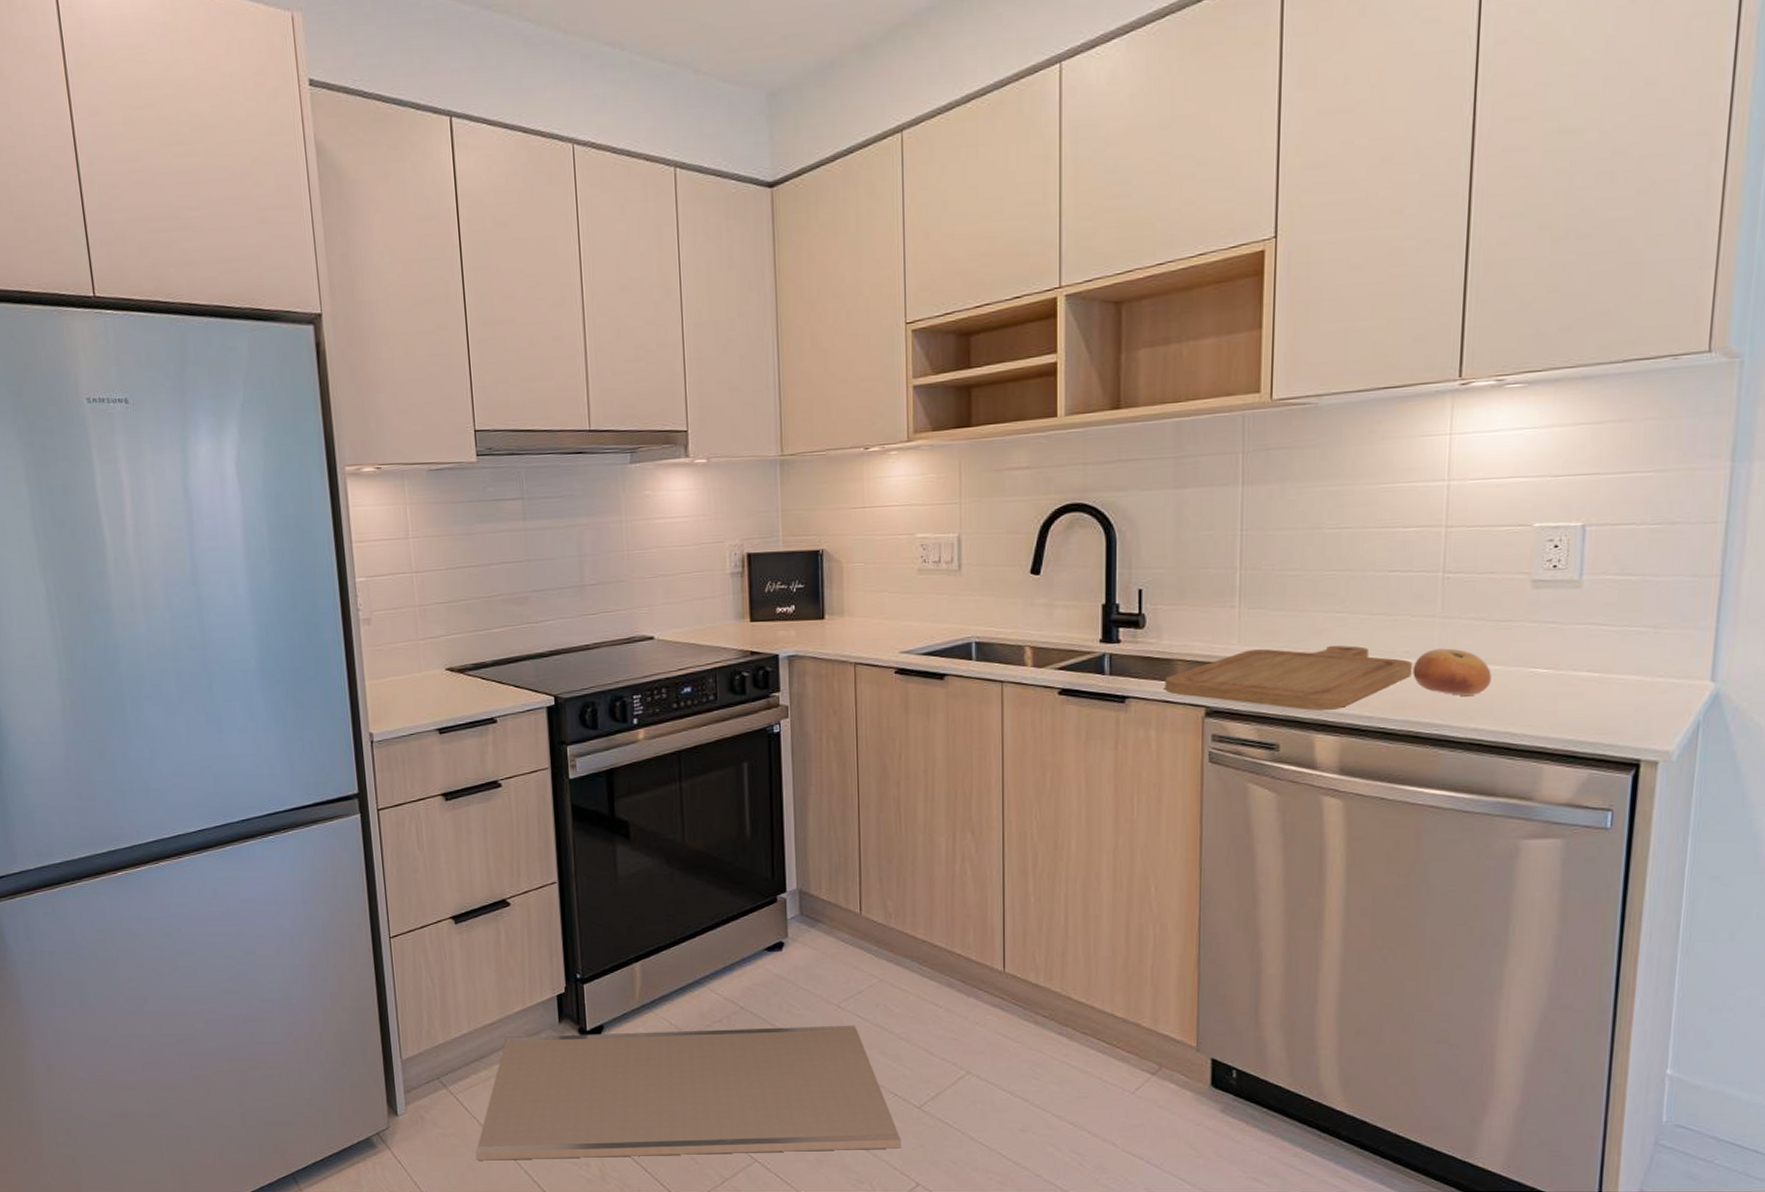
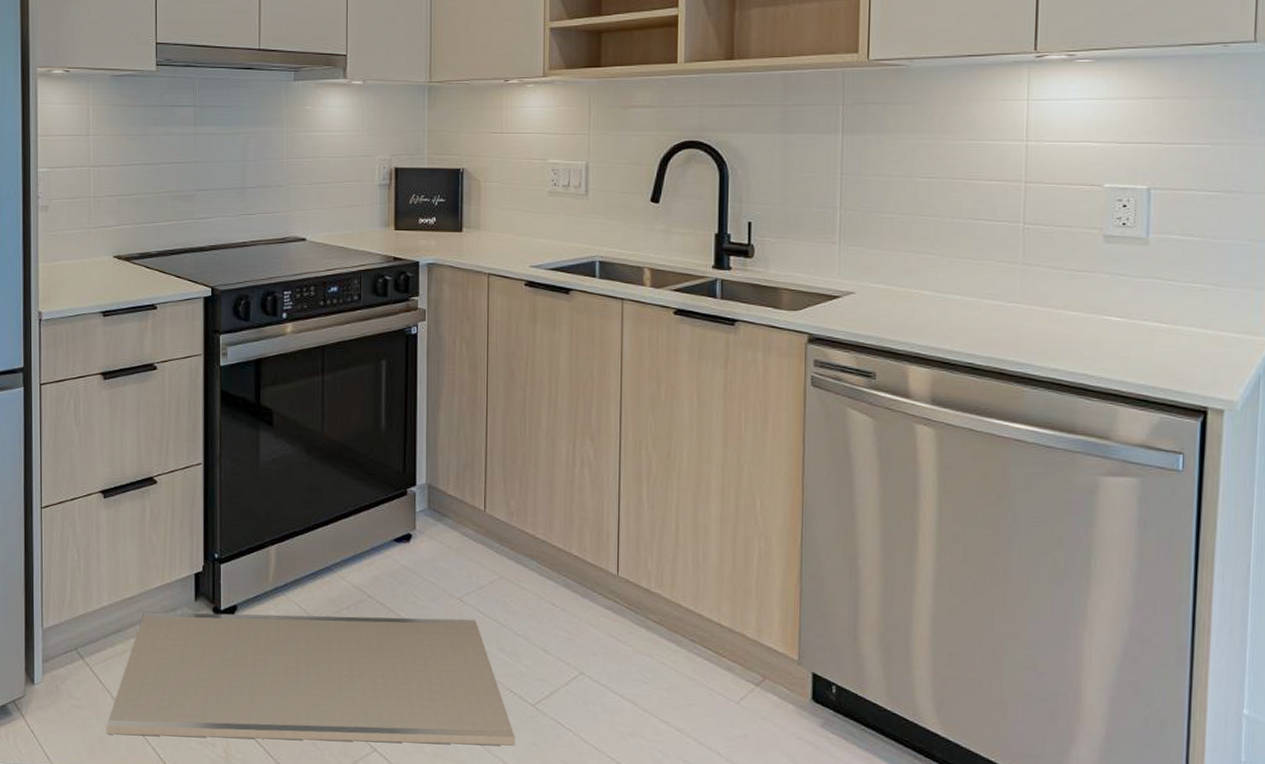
chopping board: present [1165,645,1413,712] -> none [771,284,998,345]
fruit: present [1413,648,1492,697] -> none [997,293,1069,339]

